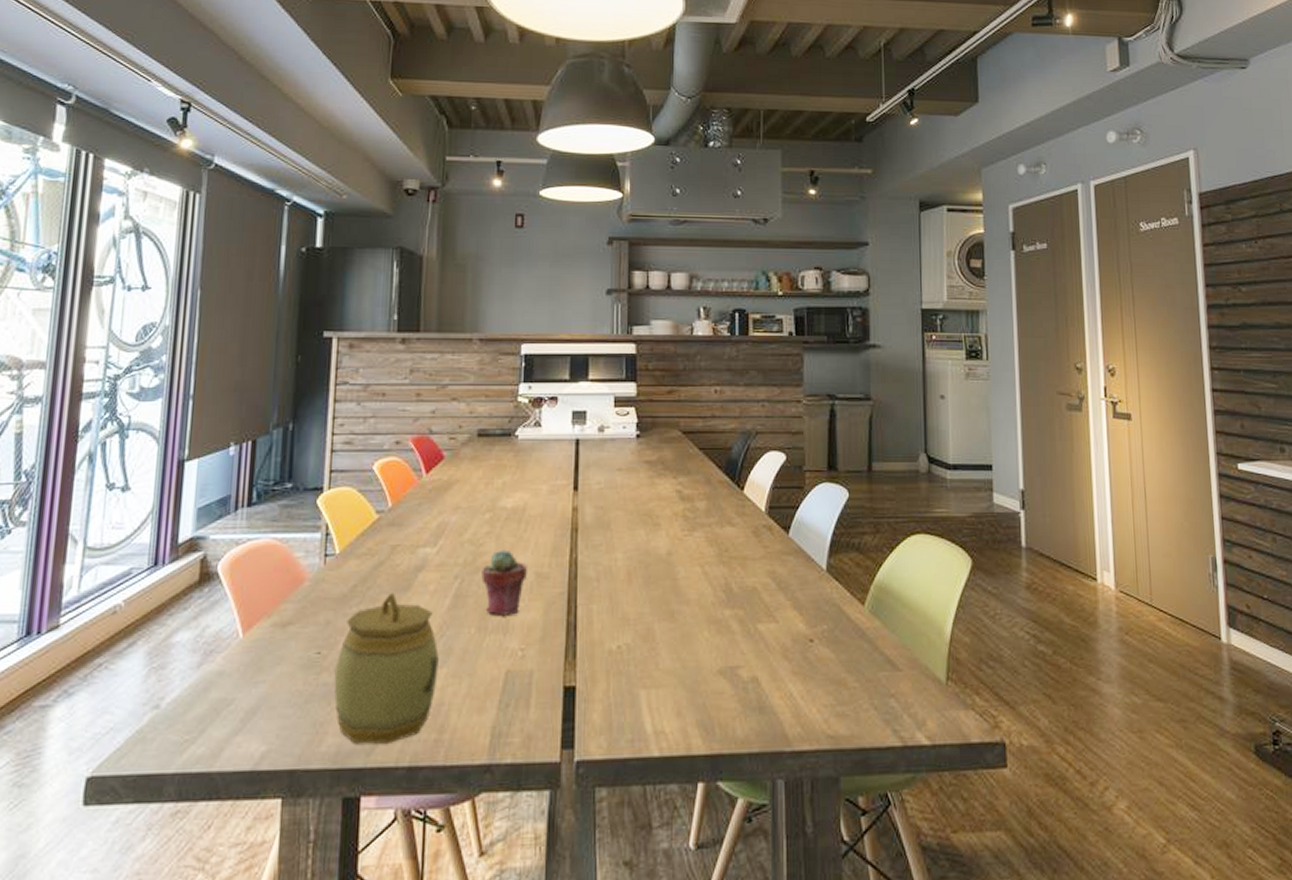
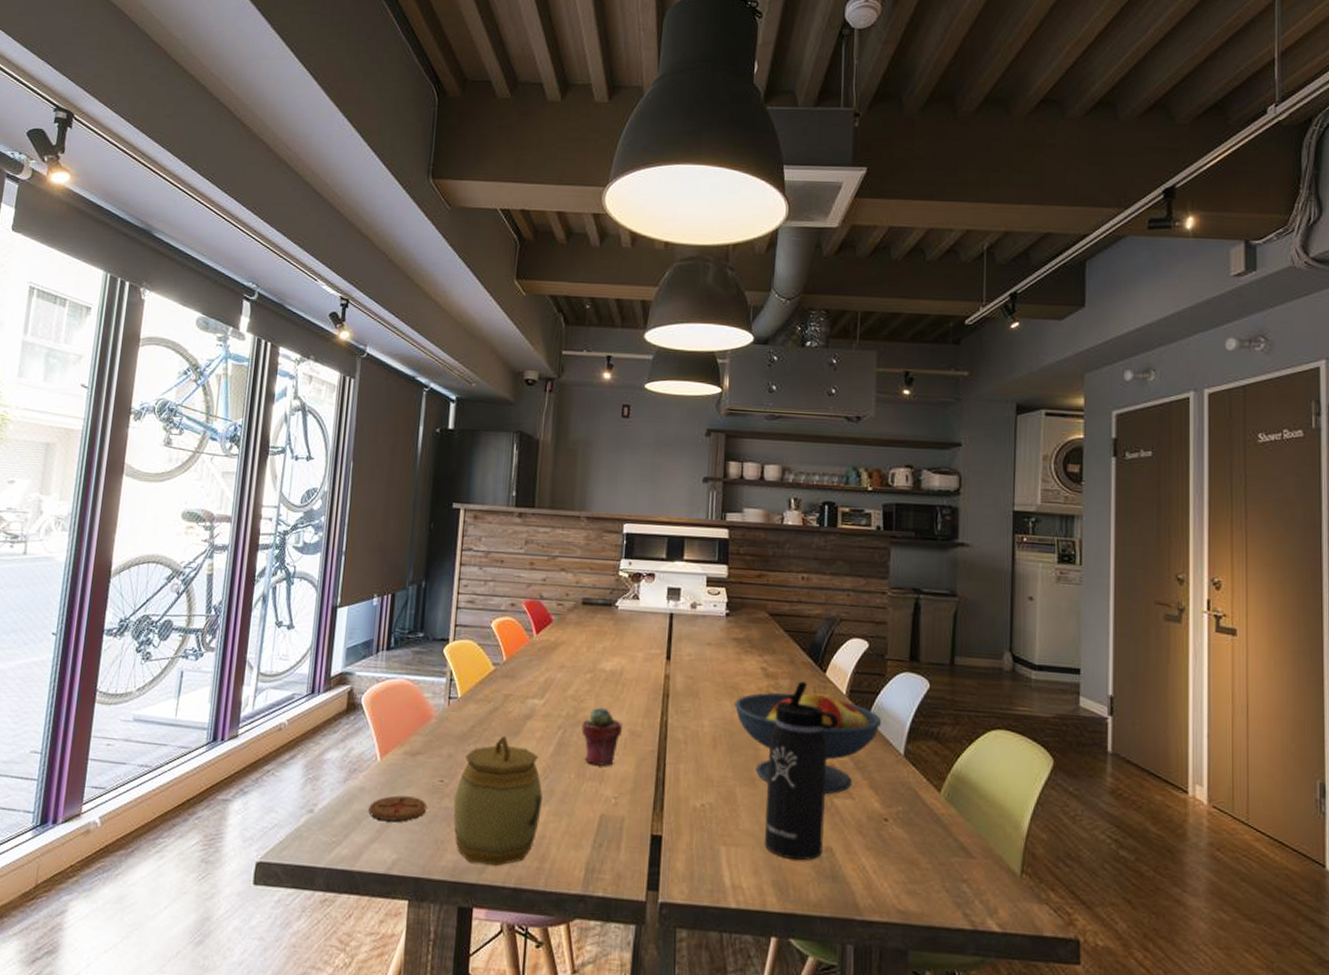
coaster: none [229,674,302,707] -> present [368,795,428,822]
fruit bowl: none [648,506,802,619] -> present [733,686,881,794]
thermos bottle: none [686,501,759,696] -> present [764,681,839,860]

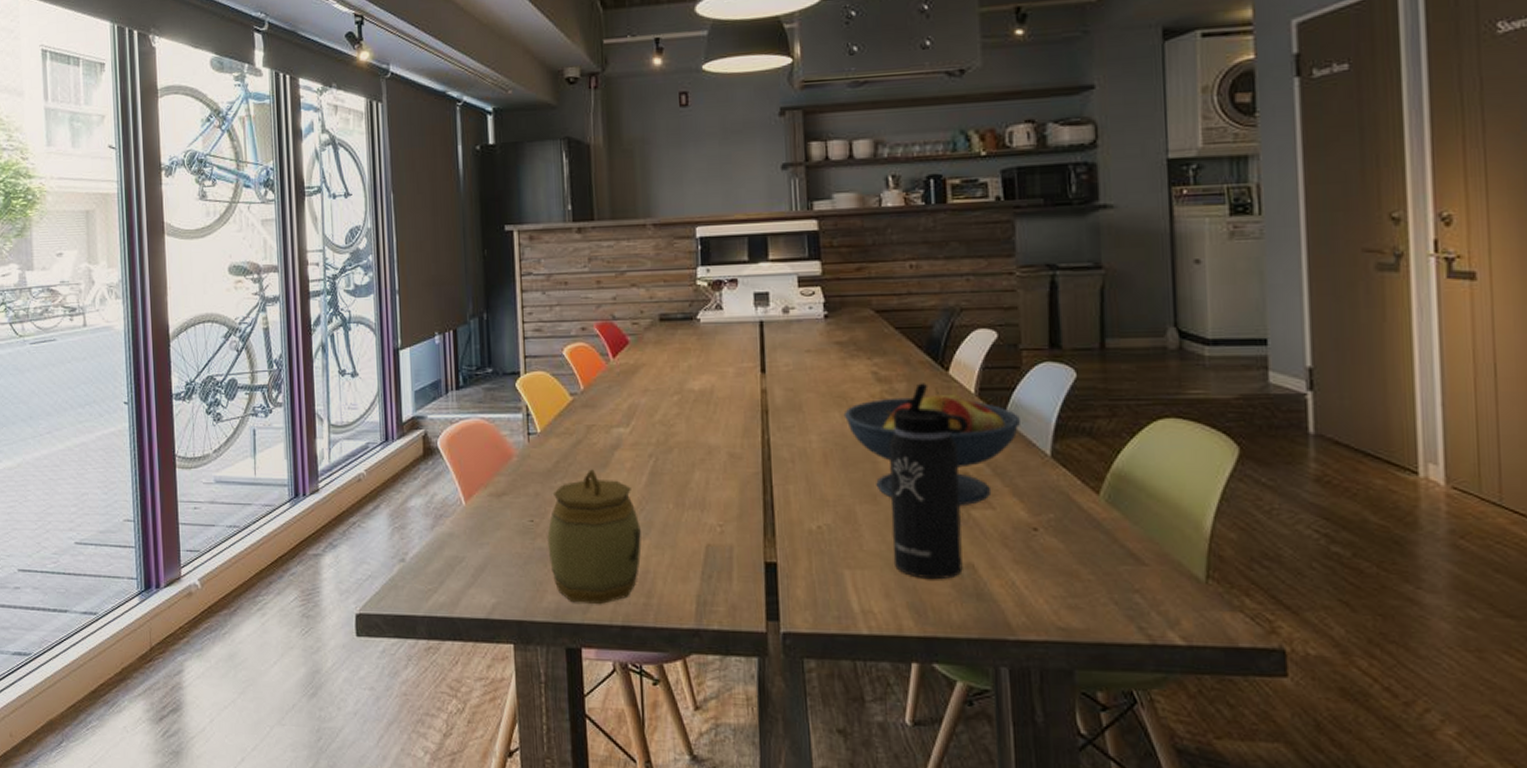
coaster: present [368,795,428,822] -> none [460,537,521,565]
potted succulent: present [581,707,622,767] -> none [674,430,720,494]

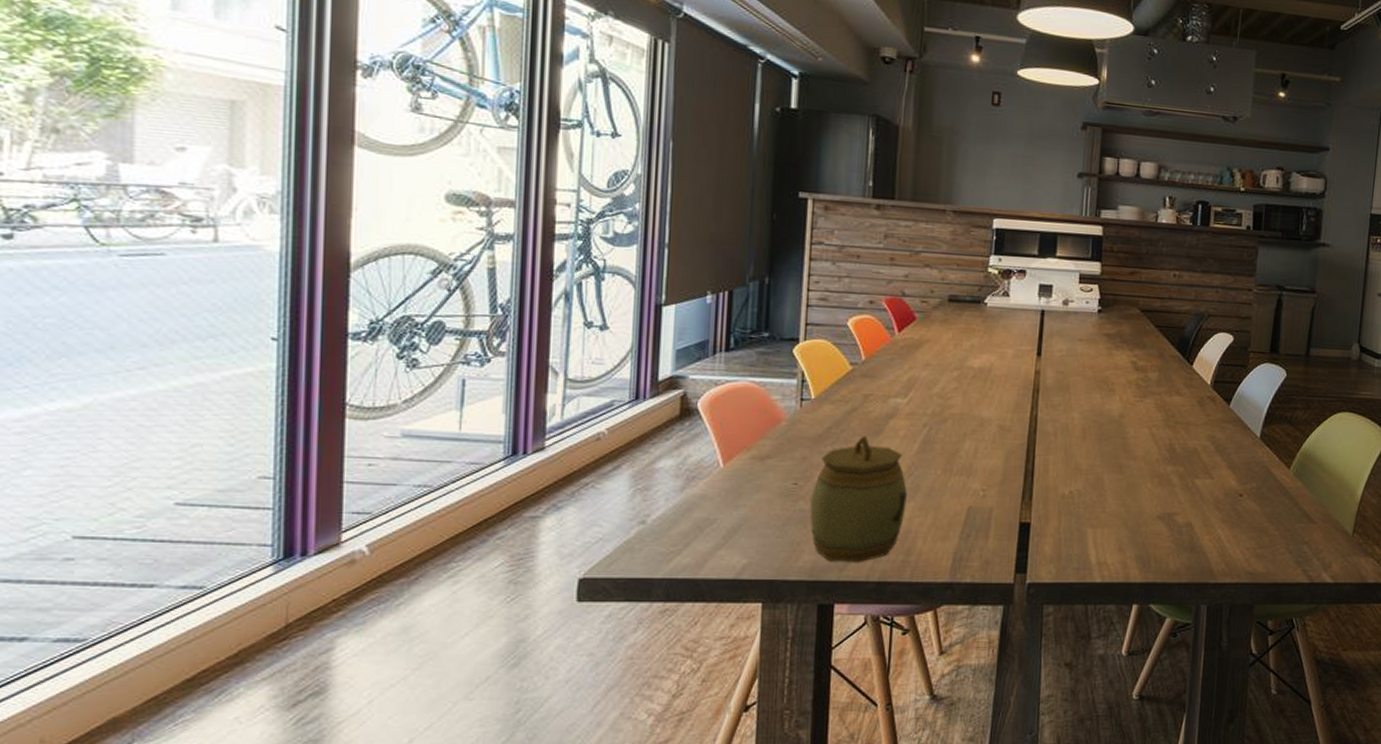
fruit bowl: present [843,387,1020,505] -> none [1103,378,1241,475]
thermos bottle: present [889,383,970,580] -> none [1129,373,1203,536]

